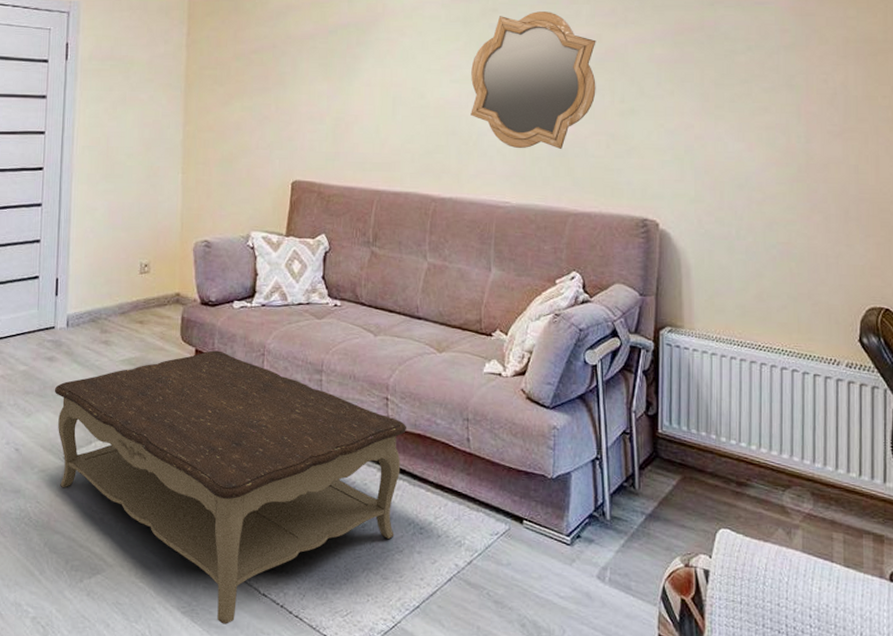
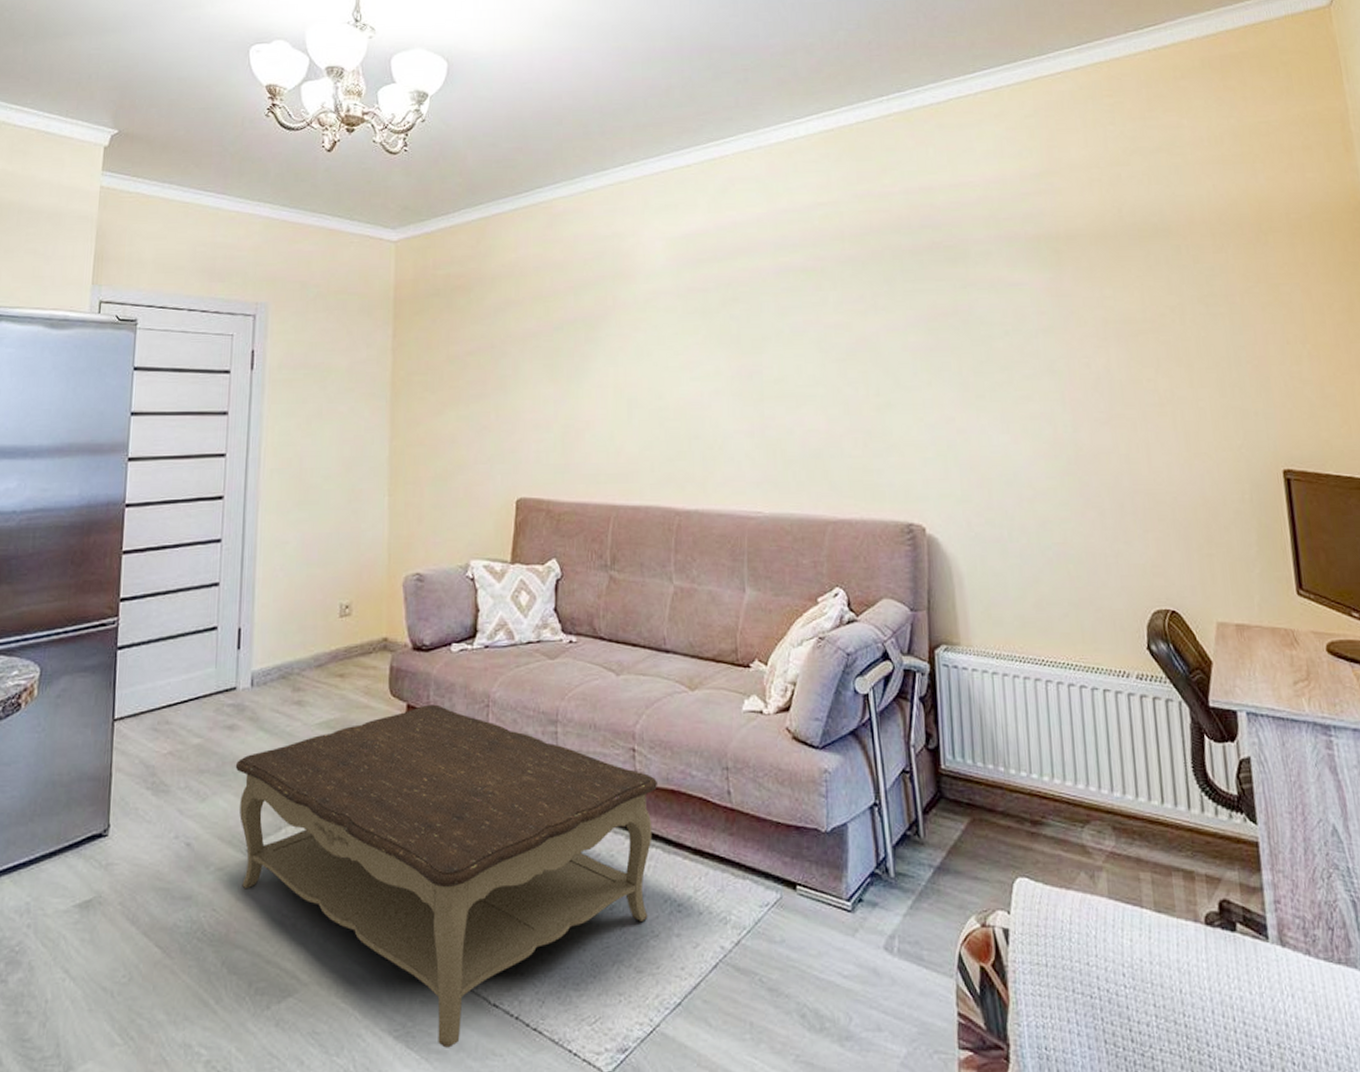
mirror: present [471,11,596,149] -> none [713,300,849,452]

